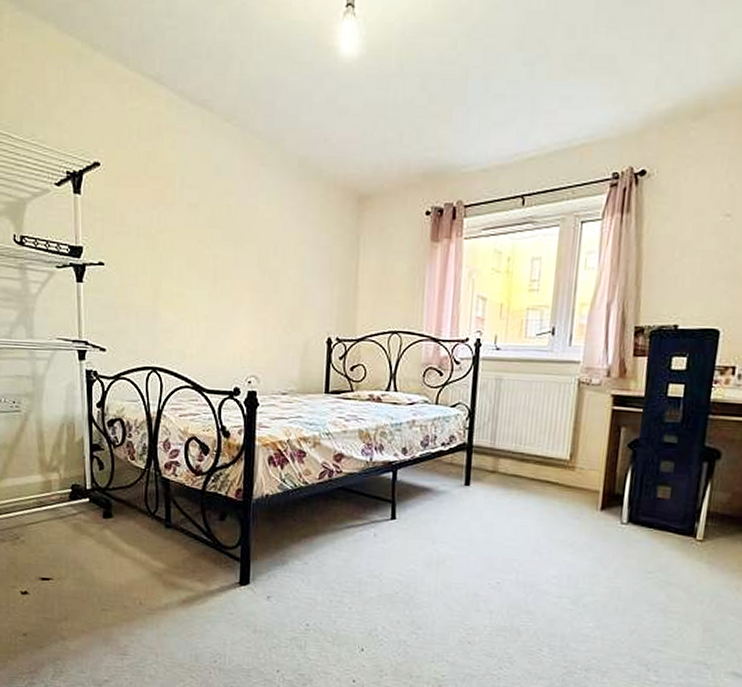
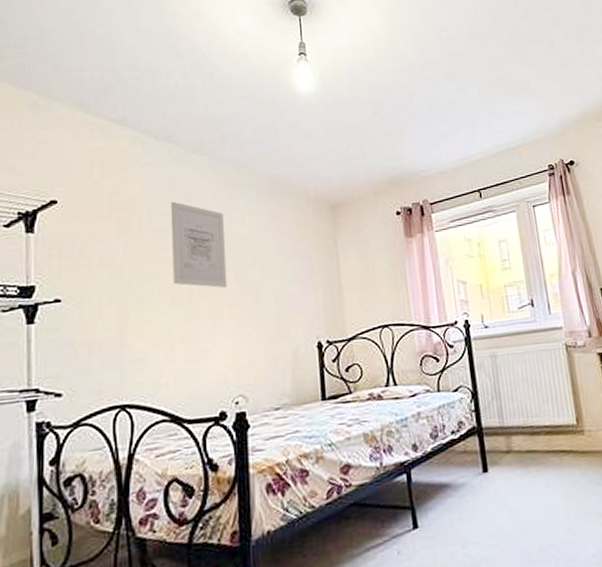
wall art: none [201,174,251,272] -> present [170,201,228,289]

